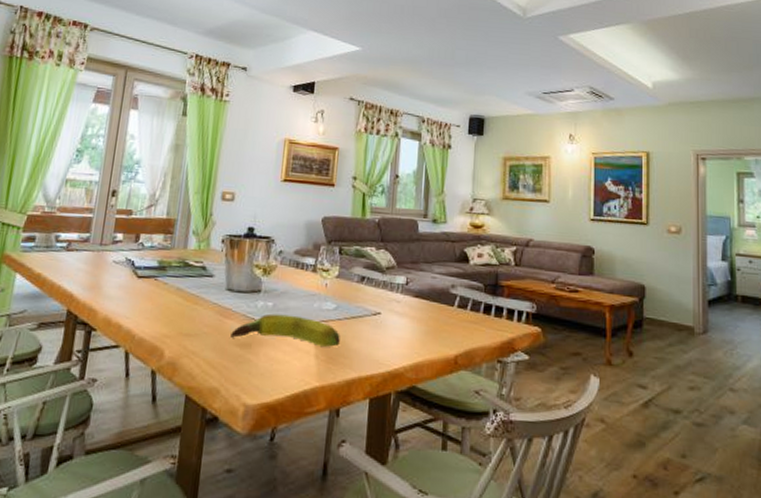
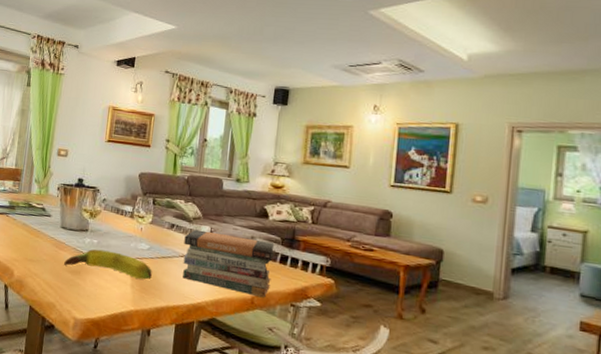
book stack: none [376,281,477,356] -> present [183,229,275,298]

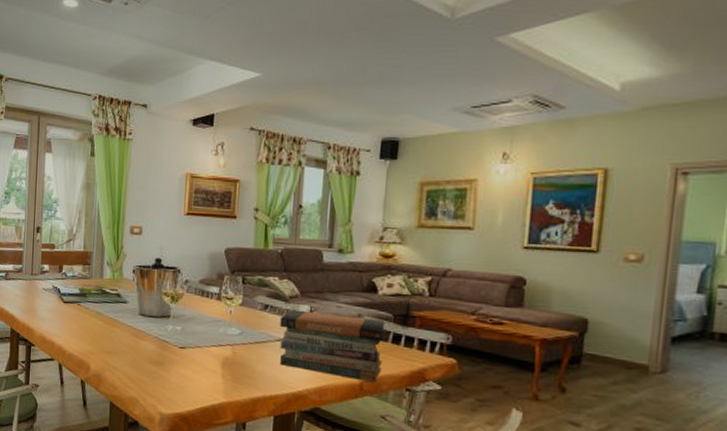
fruit: present [64,249,152,280] -> none [145,336,245,368]

